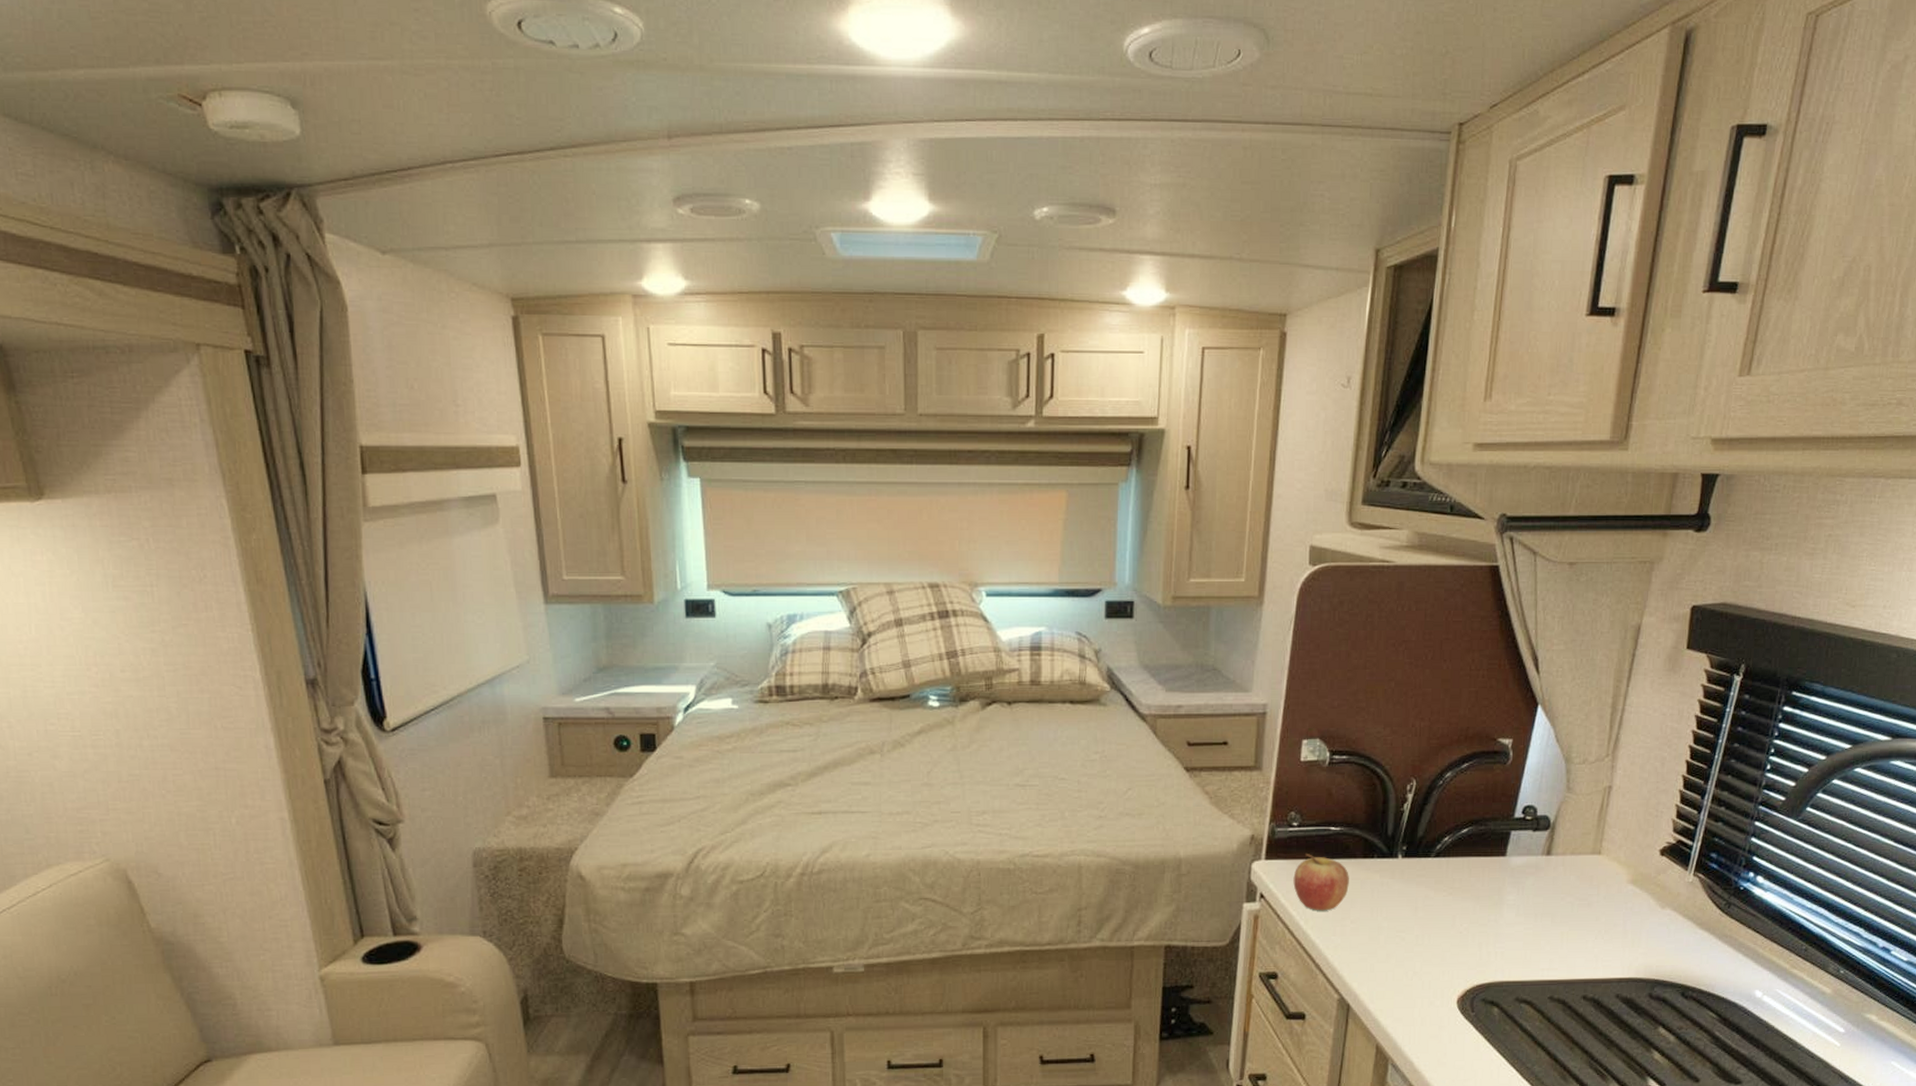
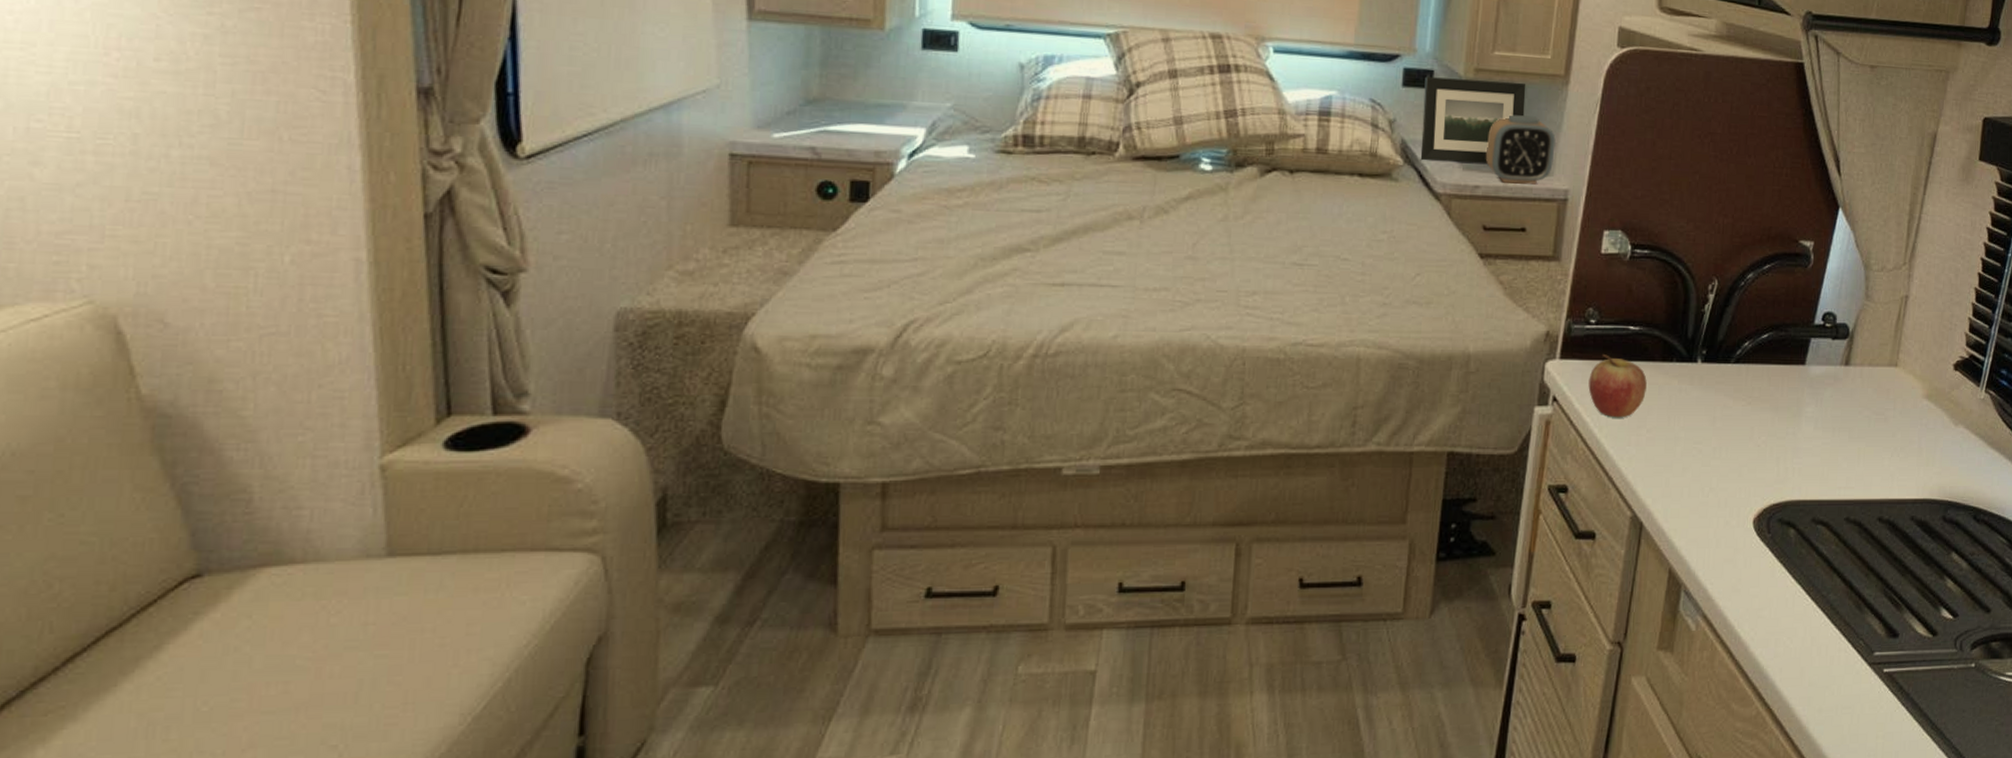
picture frame: none [1125,606,1222,686] -> present [1420,76,1526,163]
alarm clock: none [1187,637,1253,701] -> present [1486,115,1556,185]

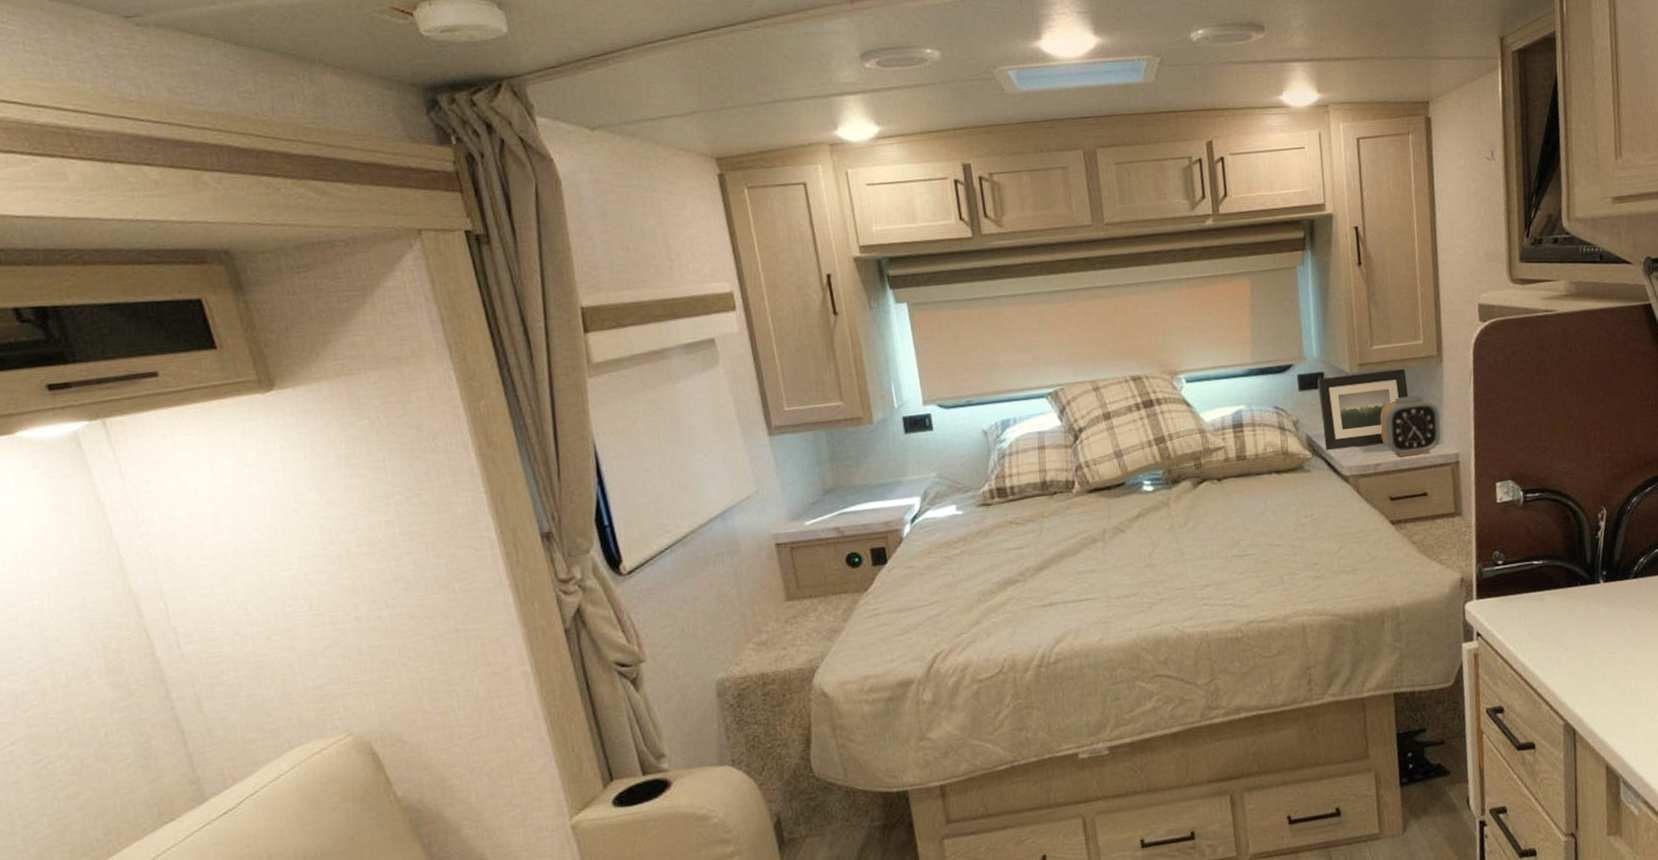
fruit: present [1588,354,1647,418] -> none [1505,589,1558,643]

